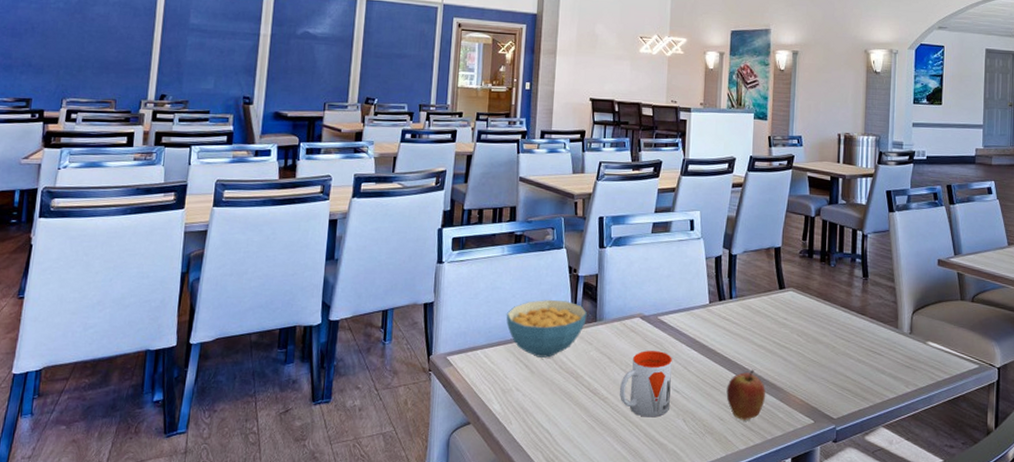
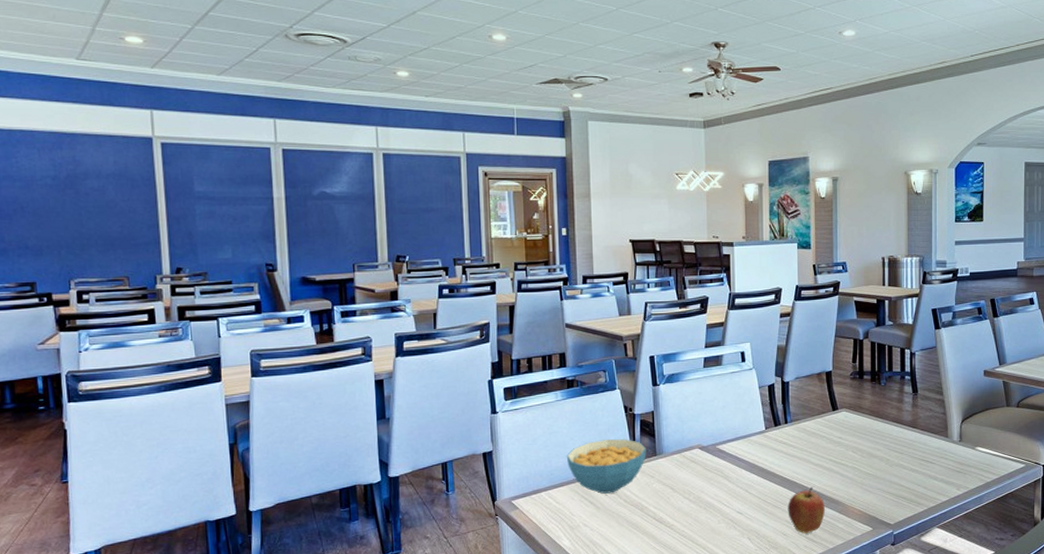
mug: present [619,351,672,418] -> none [684,478,734,539]

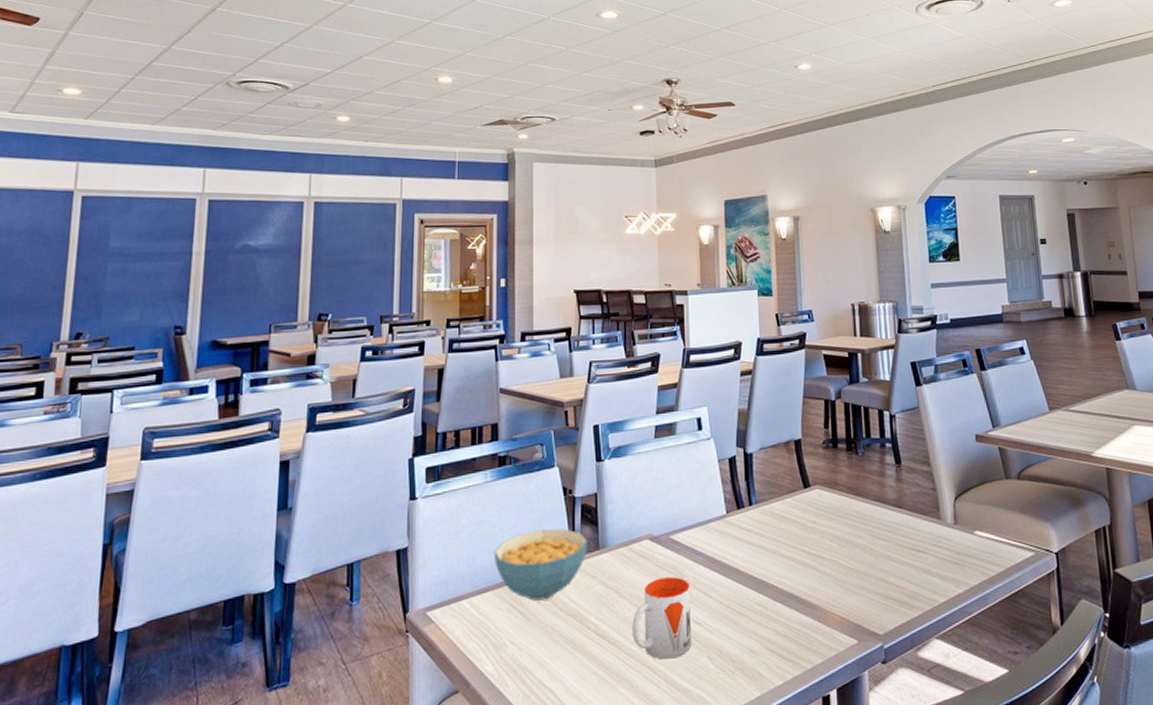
mug: none [684,478,734,539] -> present [631,577,691,660]
apple: present [788,486,826,533] -> none [755,586,801,649]

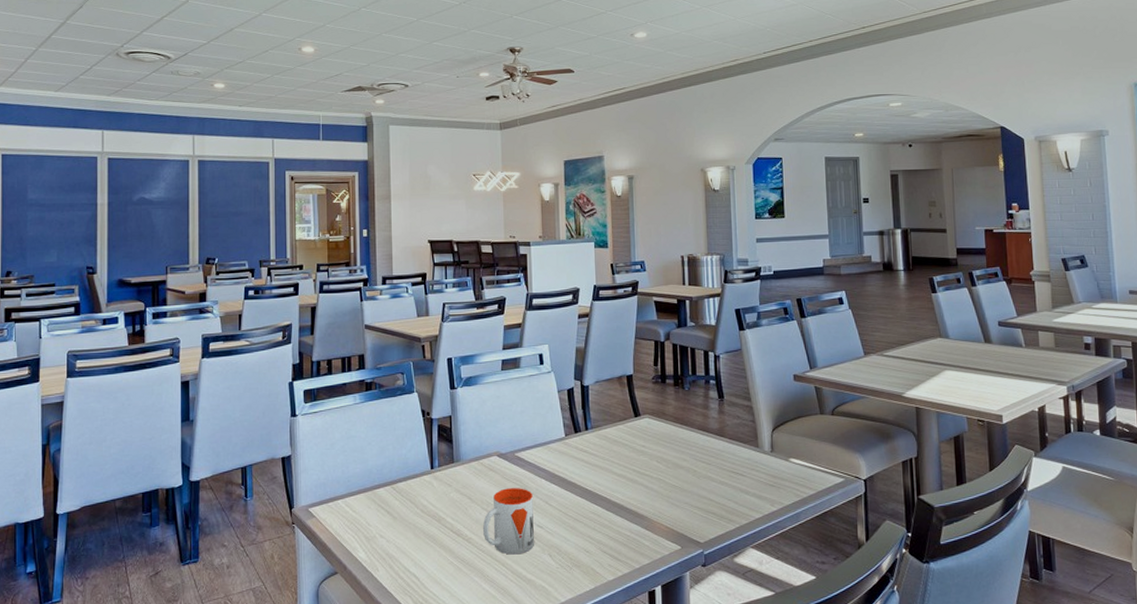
cereal bowl: present [493,529,588,601] -> none [363,444,444,503]

